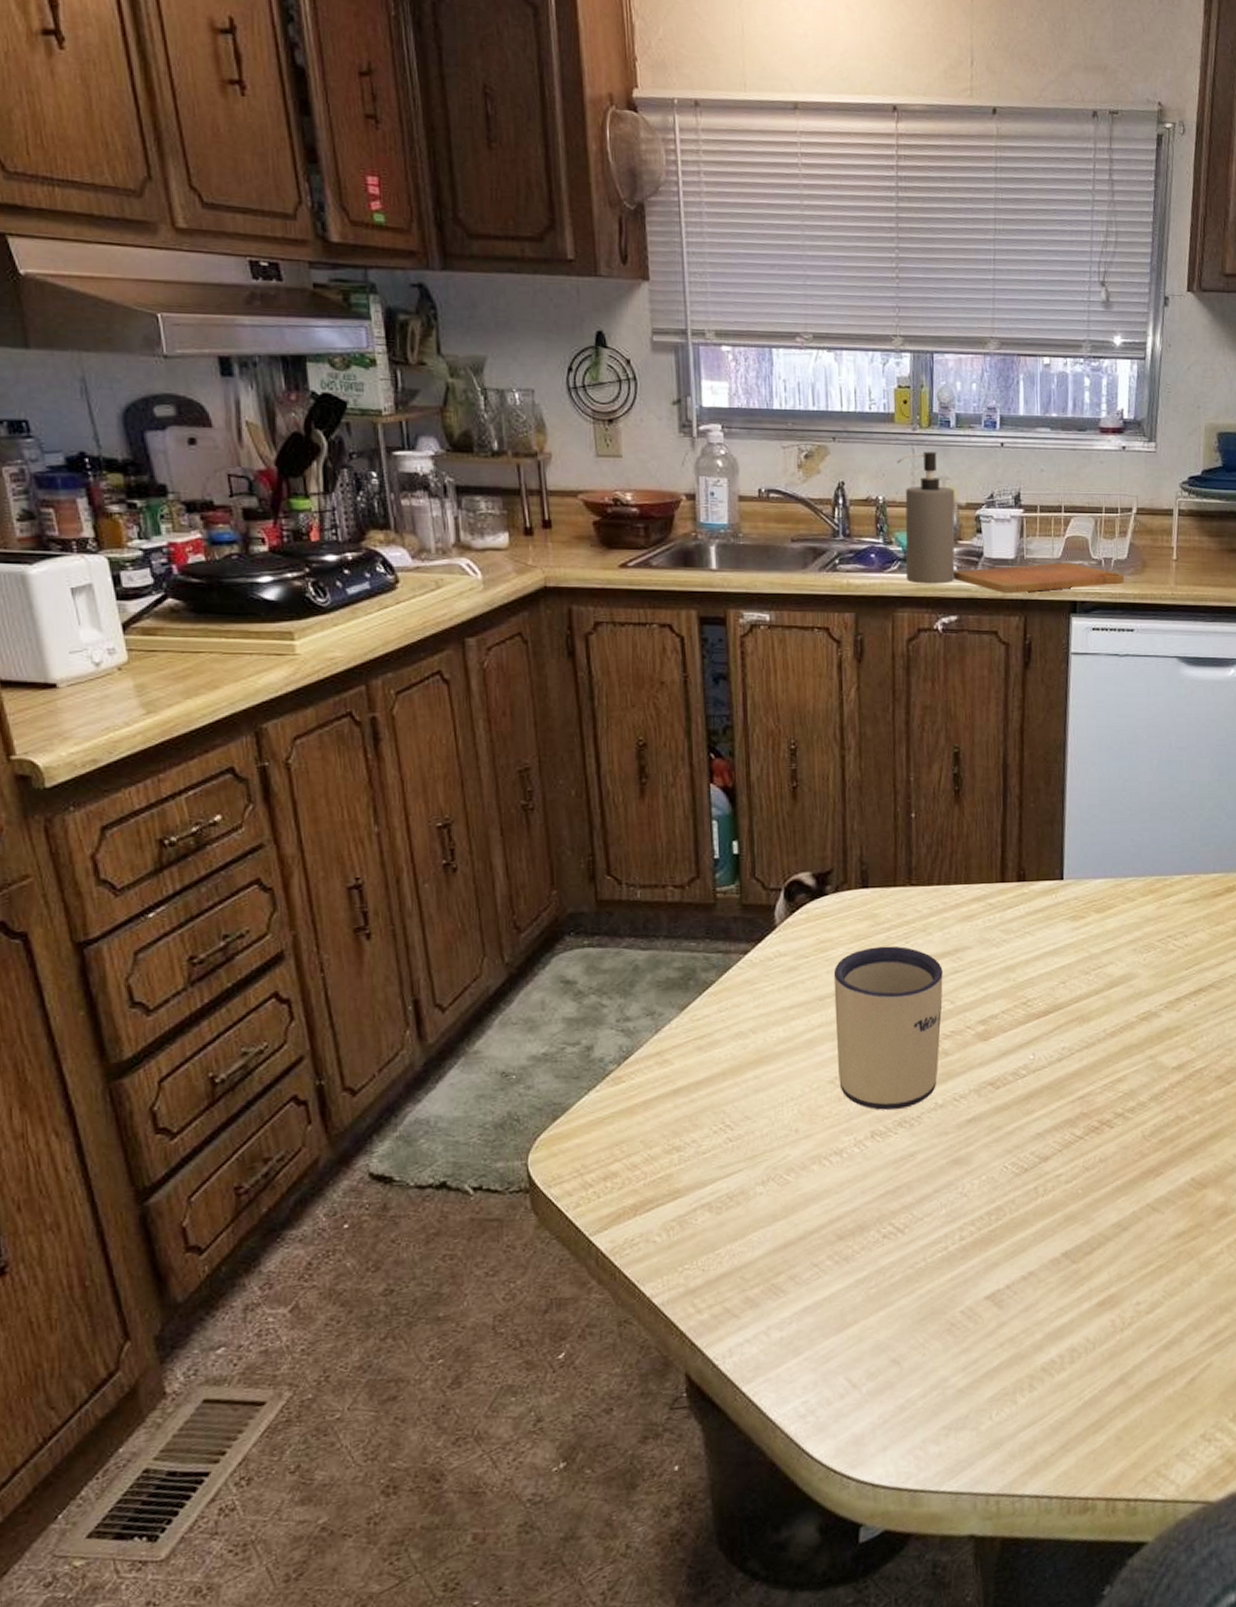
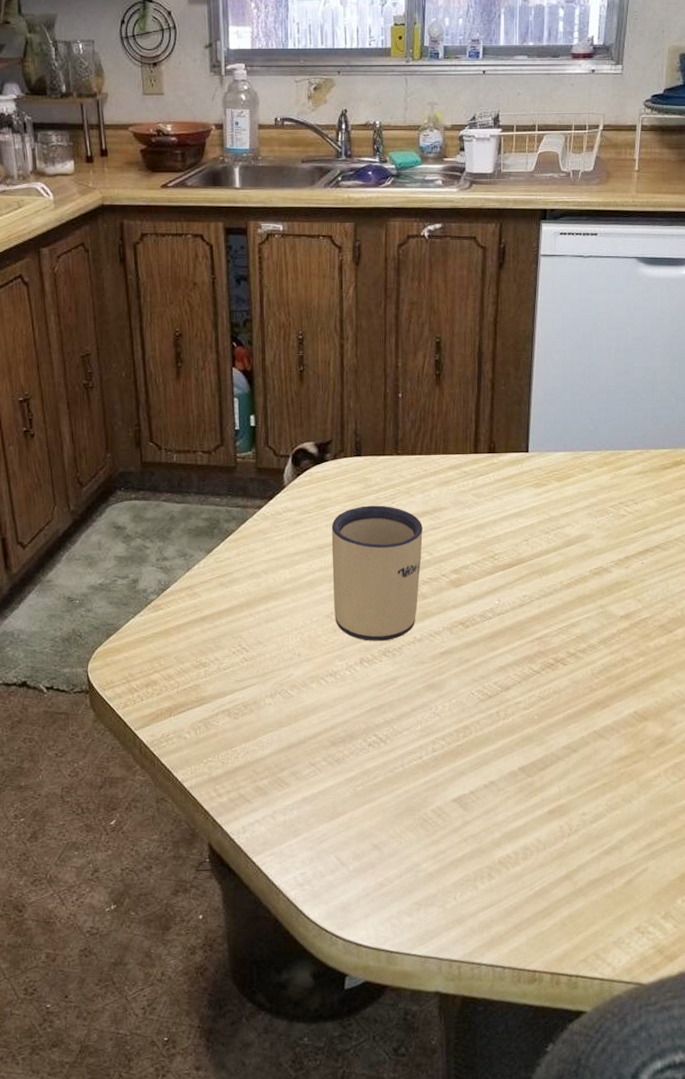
soap dispenser: present [897,451,955,584] -> none [392,80,442,197]
cutting board: present [954,562,1125,594] -> none [439,175,591,204]

